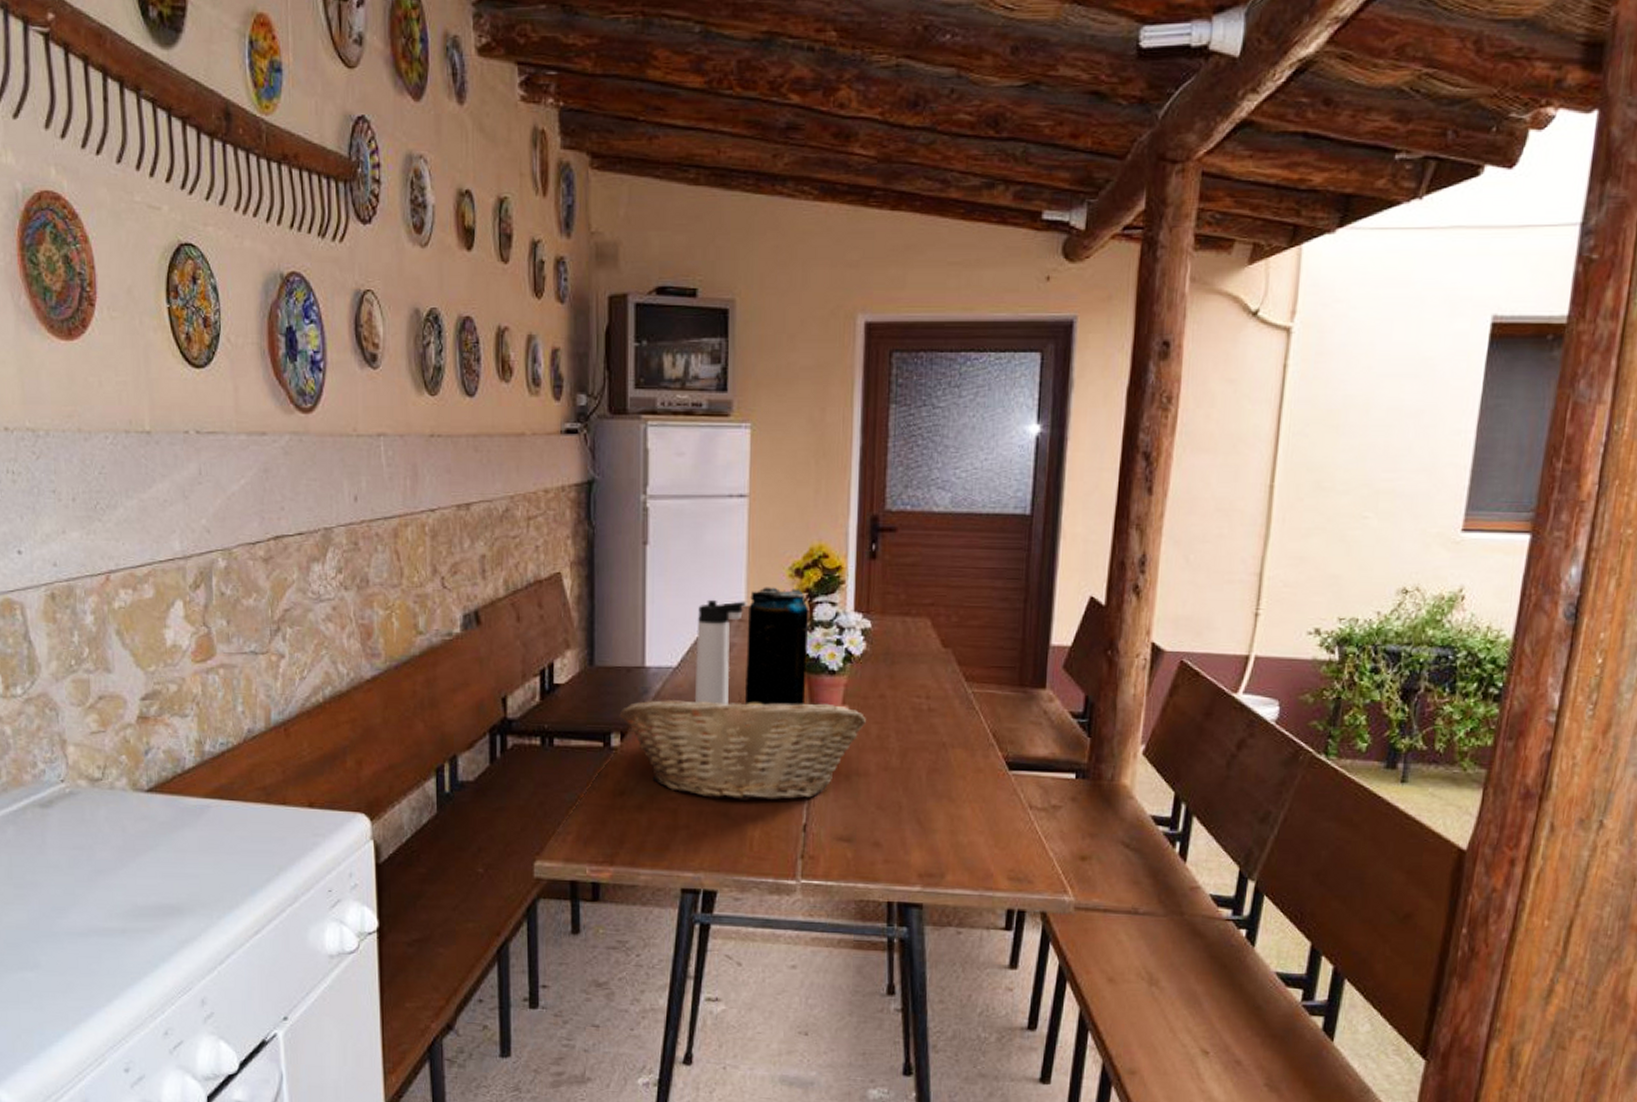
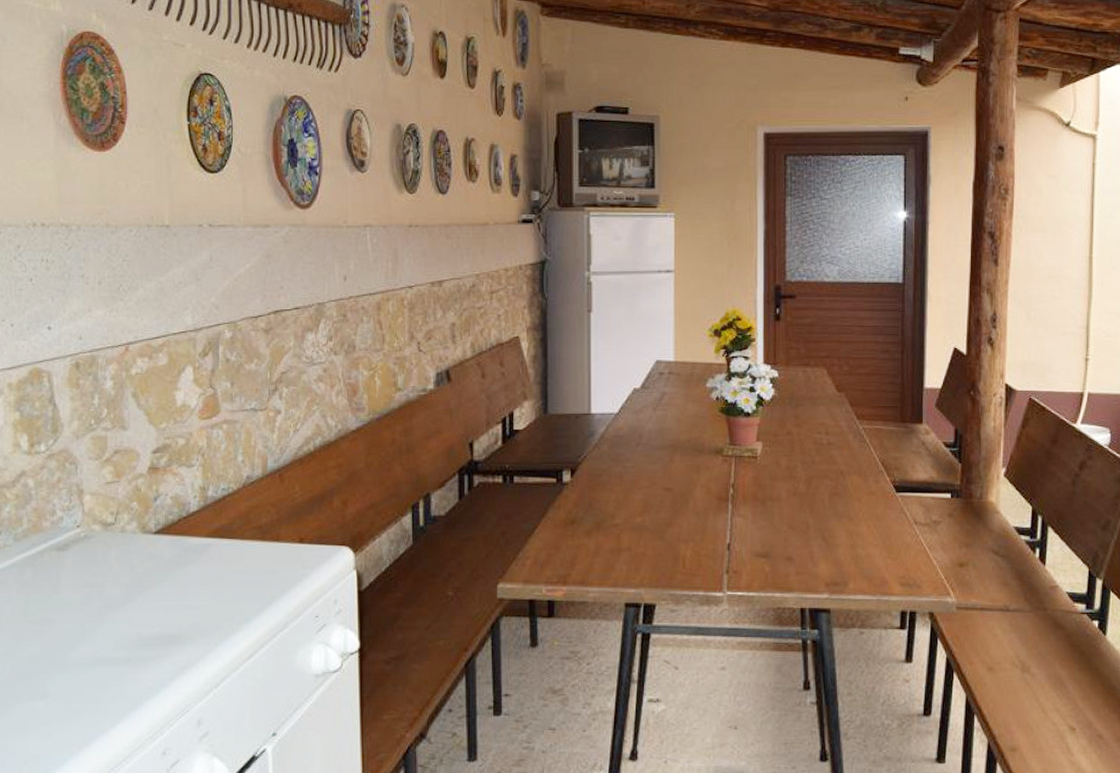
fruit basket: present [619,691,866,800] -> none [569,432,777,525]
thermos bottle: present [694,599,746,705] -> none [633,356,674,444]
beverage can: present [744,587,810,706] -> none [675,345,727,444]

